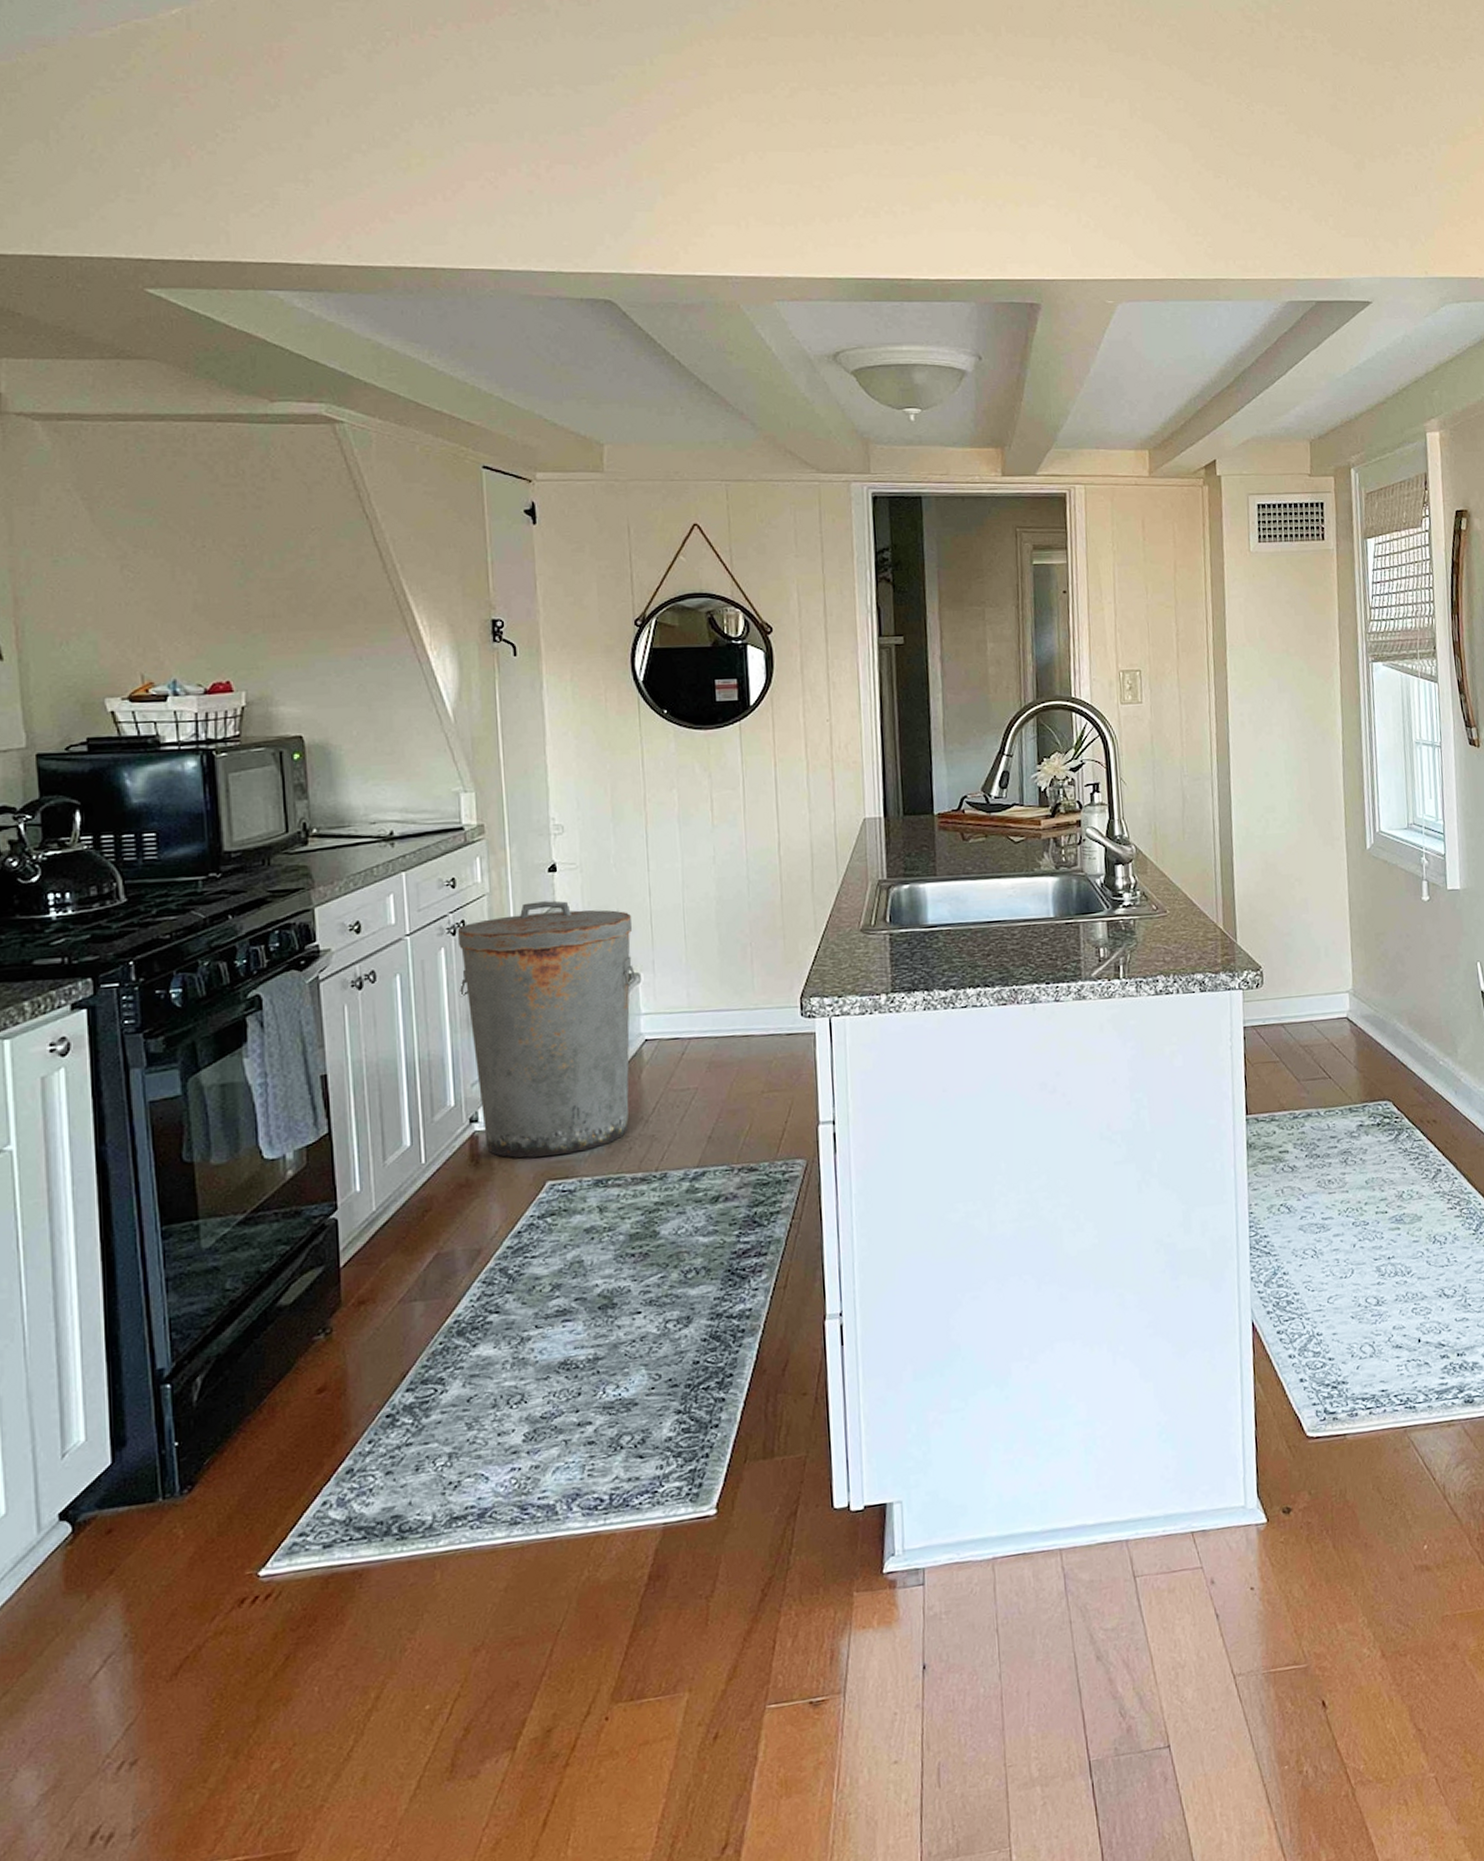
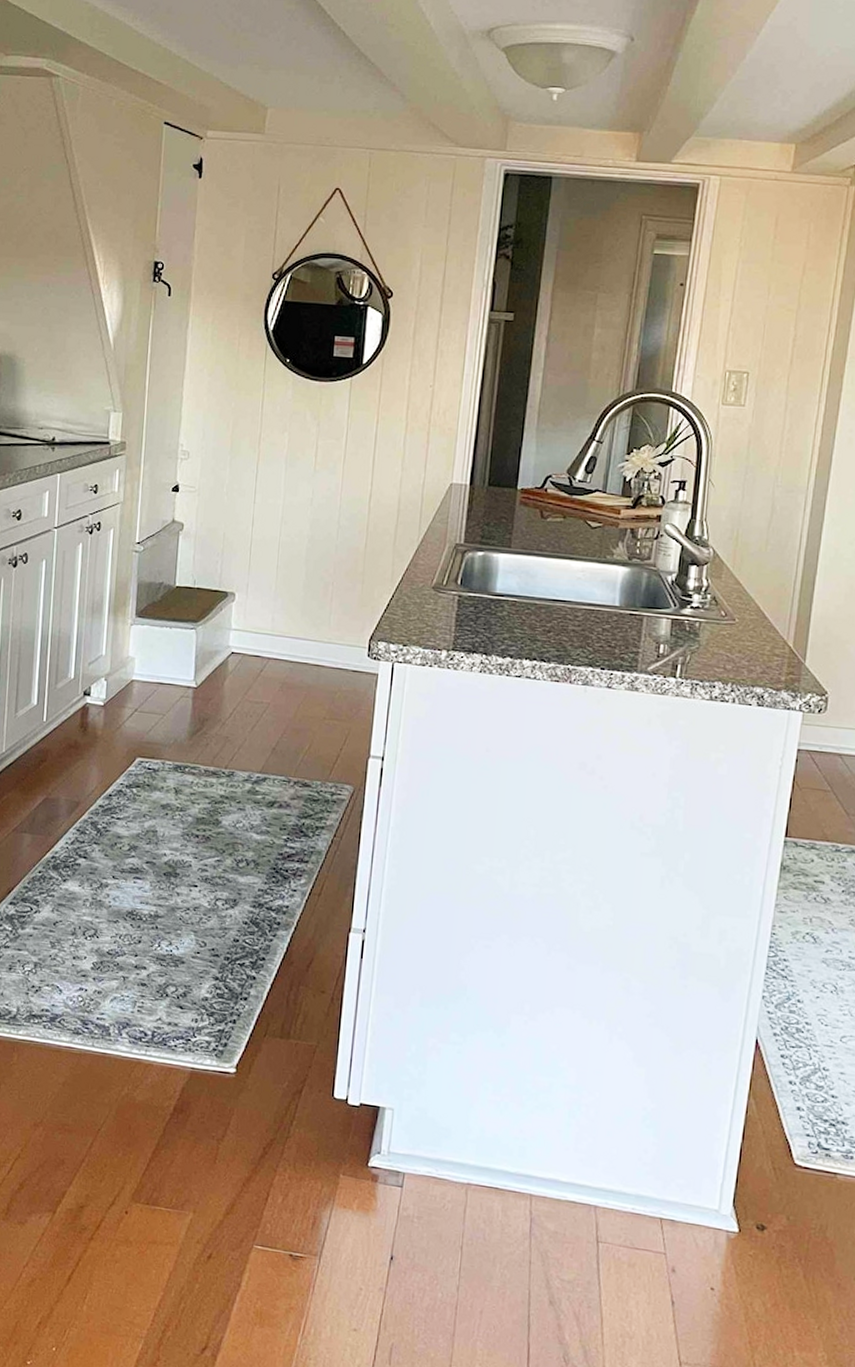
trash can: present [457,900,636,1158] -> none [88,515,235,738]

